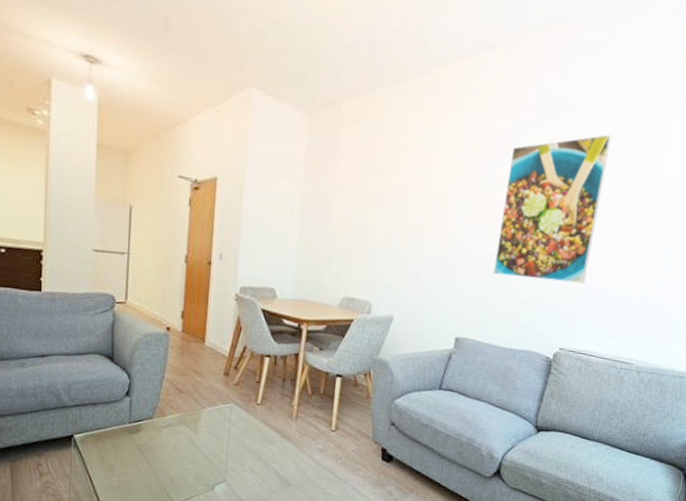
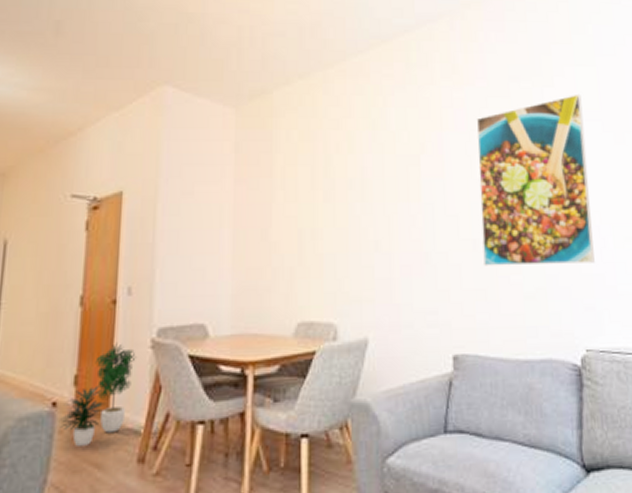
potted plant: none [172,293,225,359] -> present [60,343,136,446]

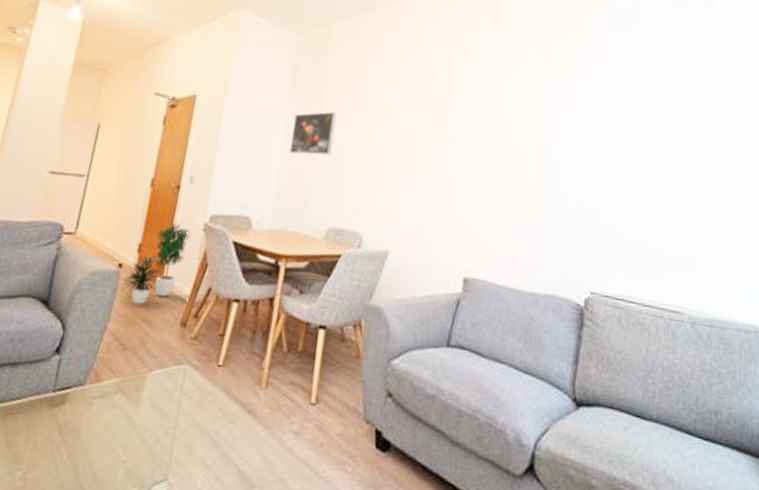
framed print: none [242,192,290,245] -> present [290,111,336,155]
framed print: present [476,93,595,266] -> none [503,53,616,213]

